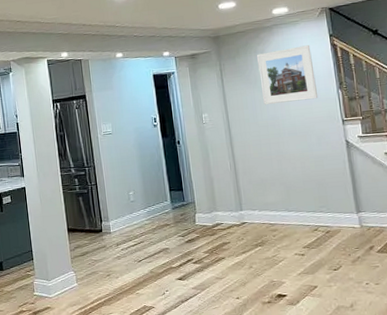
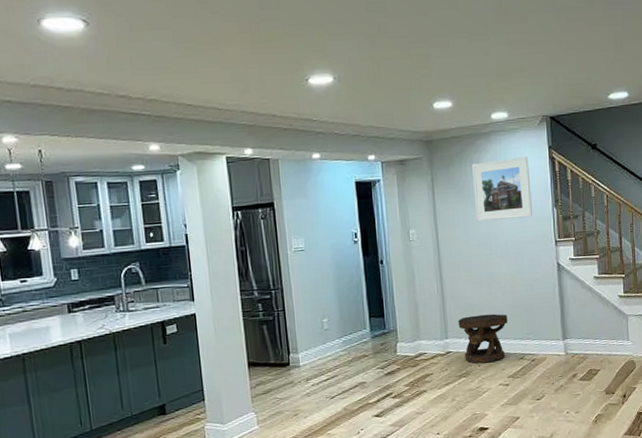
side table: none [251,188,300,234] -> present [458,313,508,364]

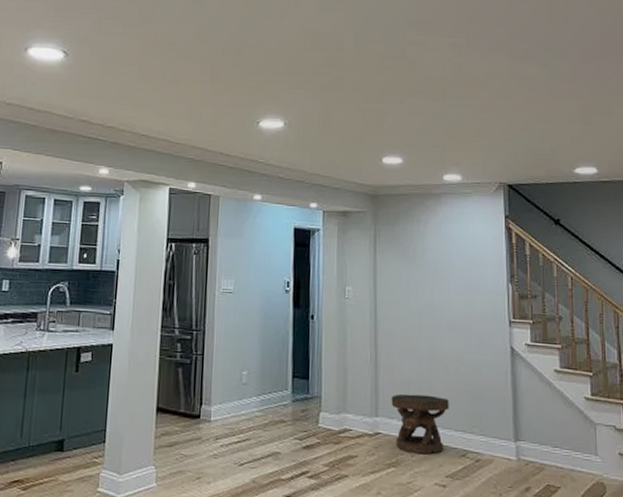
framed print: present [471,157,533,222] -> none [418,223,485,290]

